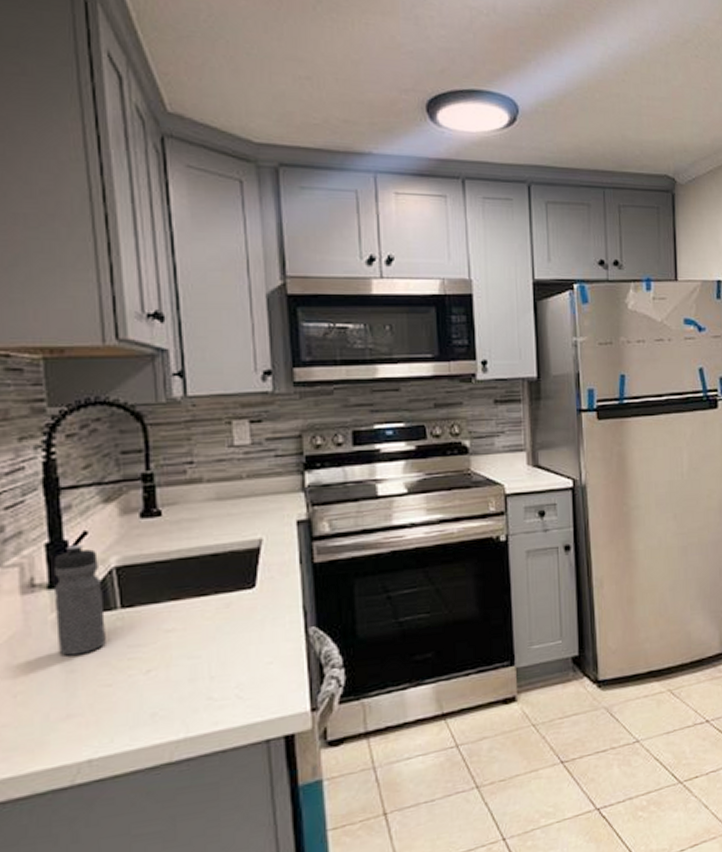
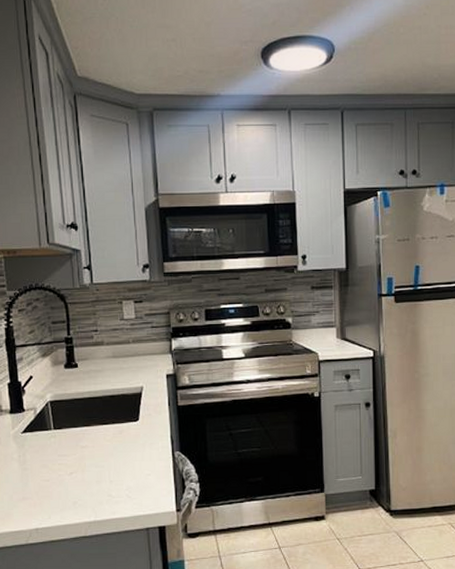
water bottle: present [53,545,106,656] -> none [13,385,45,459]

